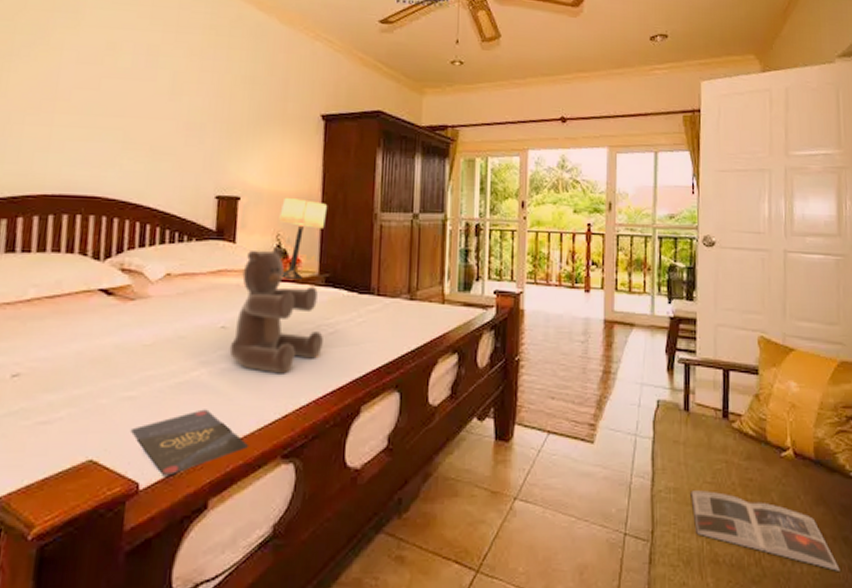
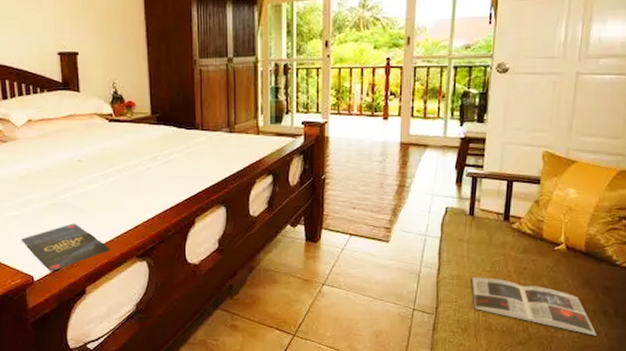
teddy bear: present [229,248,323,374] -> none [86,95,160,195]
table lamp: present [279,197,328,281] -> none [113,49,153,121]

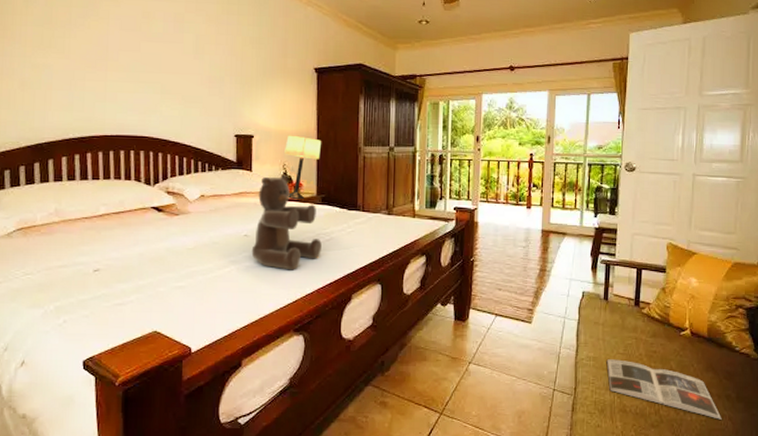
playing card: present [20,223,111,272] -> none [182,295,270,343]
teddy bear: none [86,95,160,195] -> present [251,175,322,270]
table lamp: none [113,49,153,121] -> present [284,135,322,200]

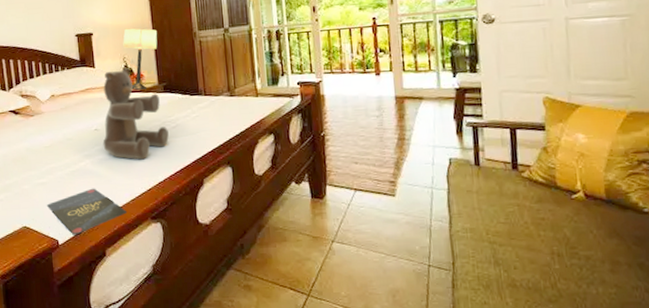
playing card: none [182,295,270,343] -> present [46,188,128,235]
magazine: present [606,359,722,420] -> none [486,229,636,292]

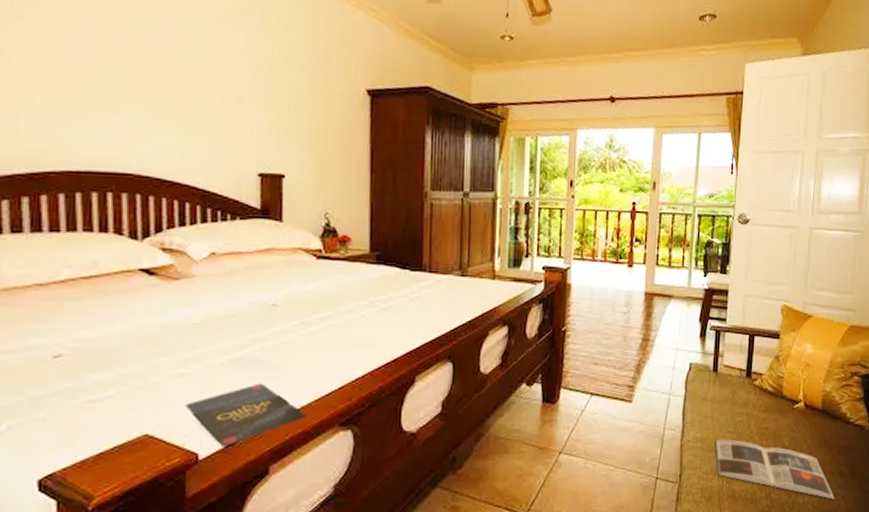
teddy bear: present [103,68,169,160] -> none [282,227,376,349]
table lamp: present [123,27,158,91] -> none [327,175,377,259]
magazine: none [486,229,636,292] -> present [715,439,835,499]

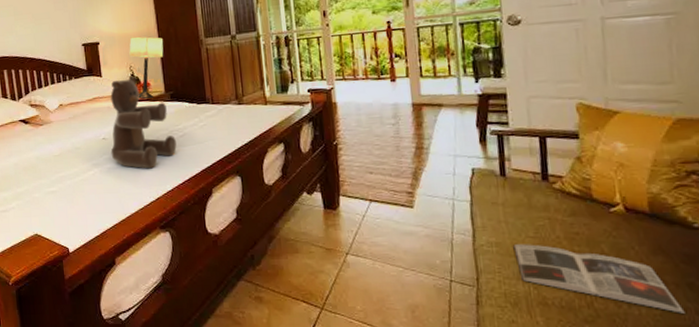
playing card: present [184,383,307,447] -> none [56,197,136,243]
teddy bear: none [282,227,376,349] -> present [110,77,177,169]
table lamp: none [327,175,377,259] -> present [129,36,164,99]

